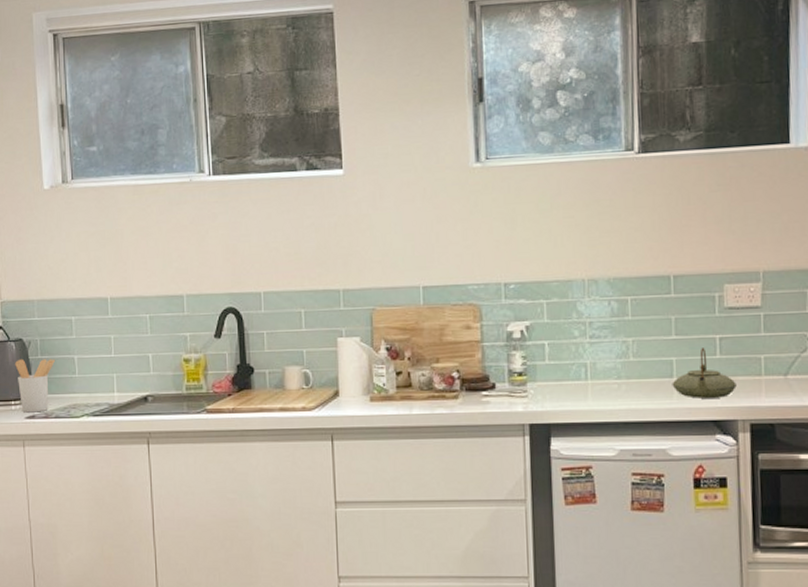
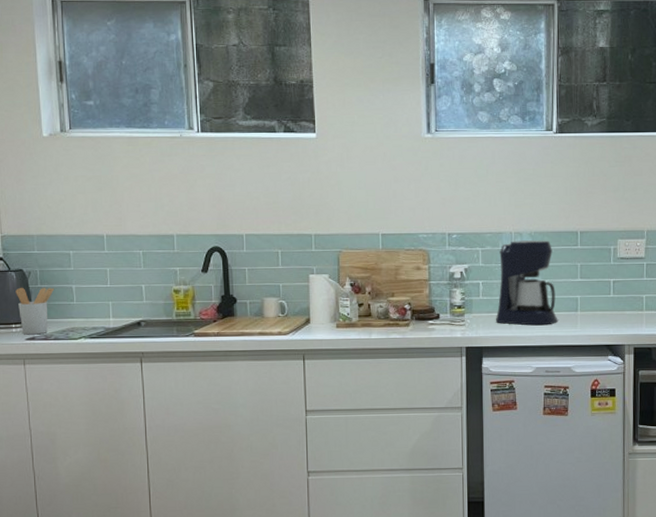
coffee maker: none [565,288,648,397] -> present [495,240,558,326]
teapot: present [672,348,737,399] -> none [577,289,625,328]

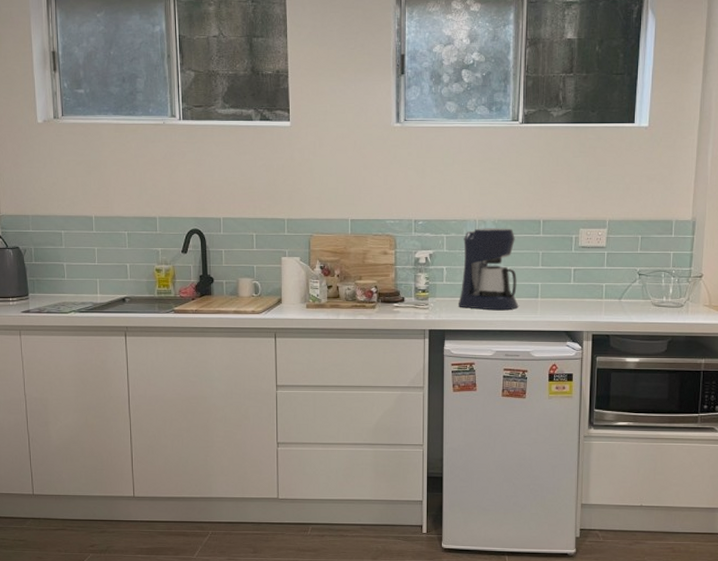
utensil holder: present [15,287,55,335] -> none [12,263,48,308]

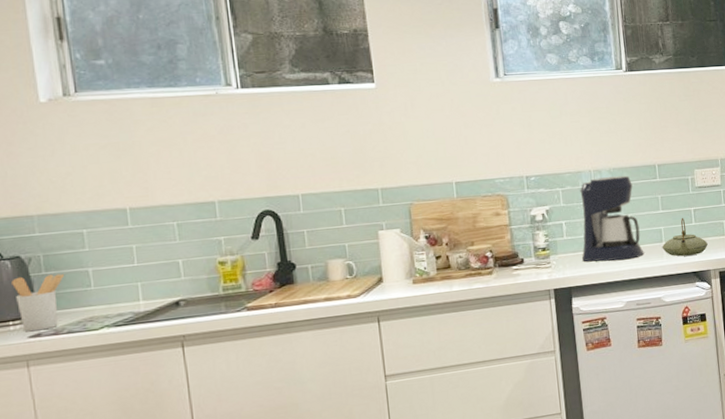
utensil holder: none [12,263,48,308] -> present [11,273,65,332]
teapot: none [537,276,584,314] -> present [662,218,708,257]

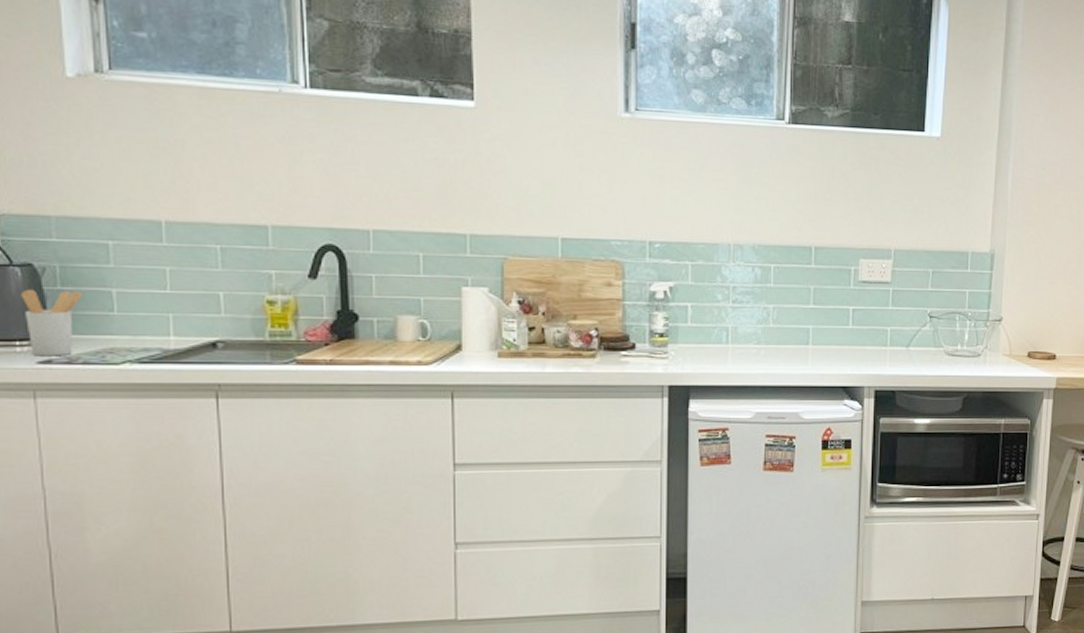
coffee maker: present [580,175,645,262] -> none [706,255,785,361]
teapot: present [662,218,708,257] -> none [807,318,865,365]

